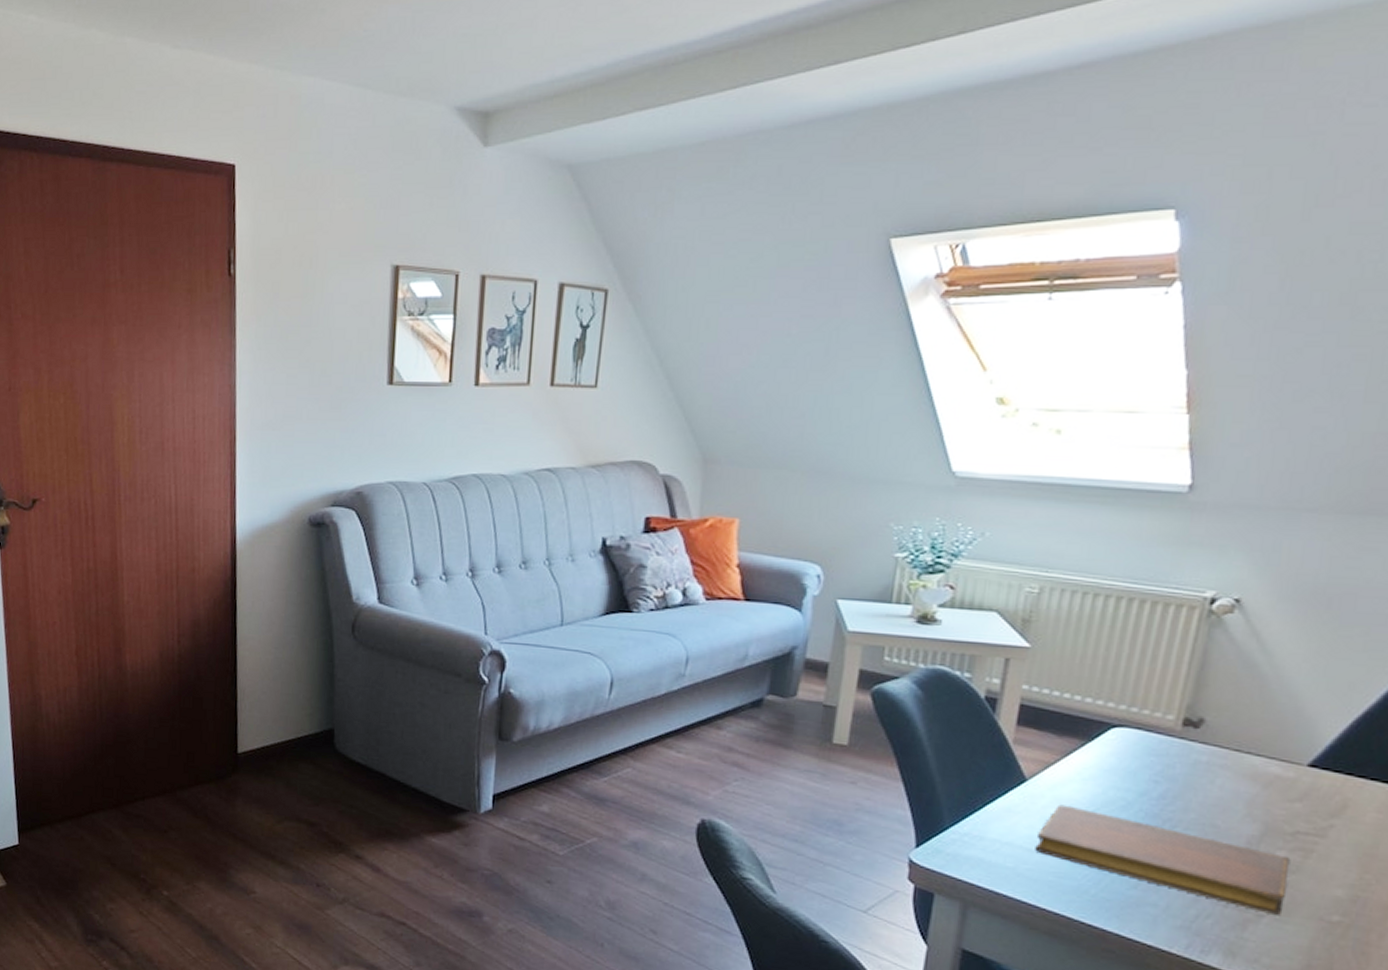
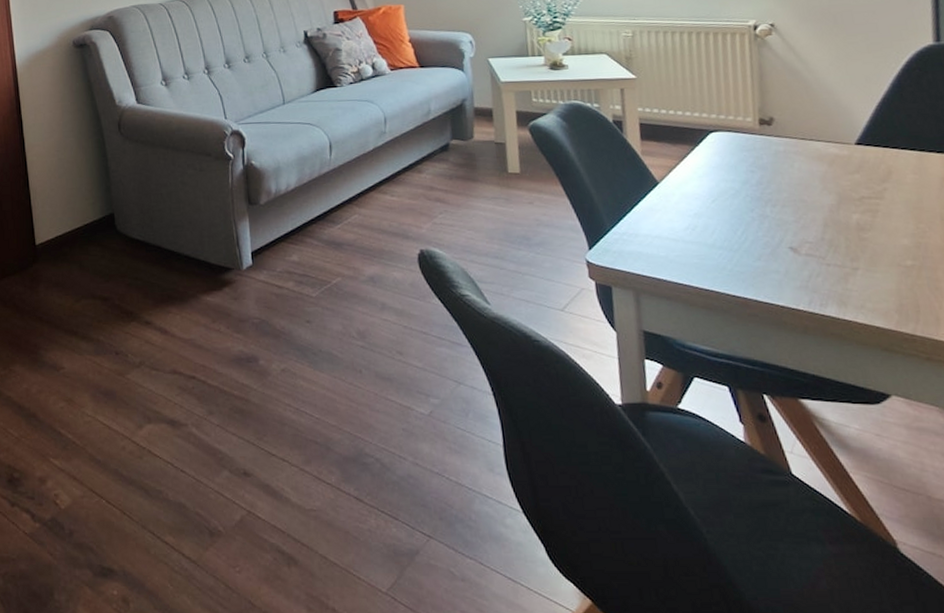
notebook: present [1035,804,1291,917] -> none [677,199,870,268]

